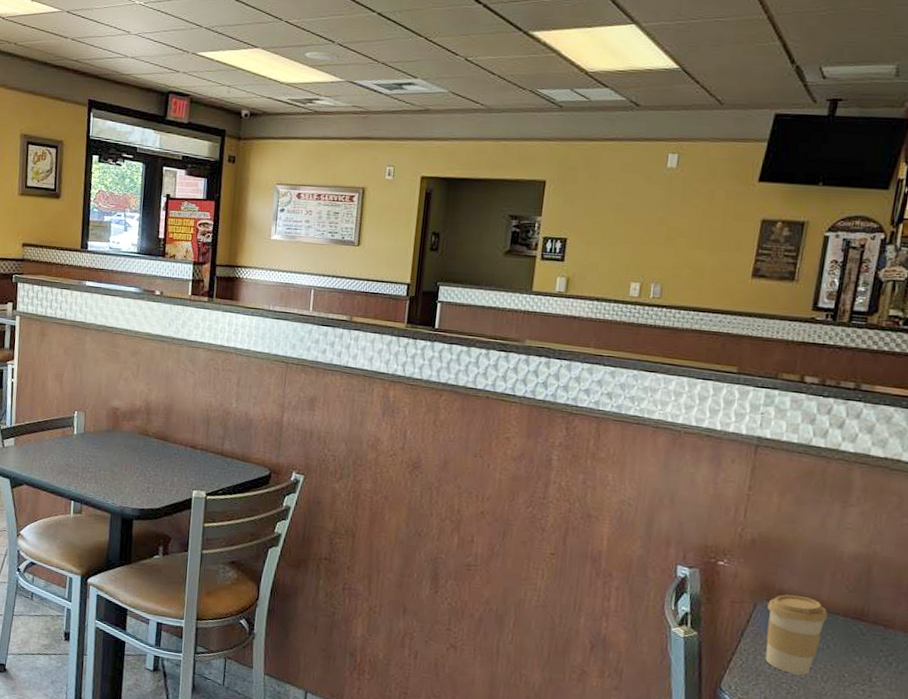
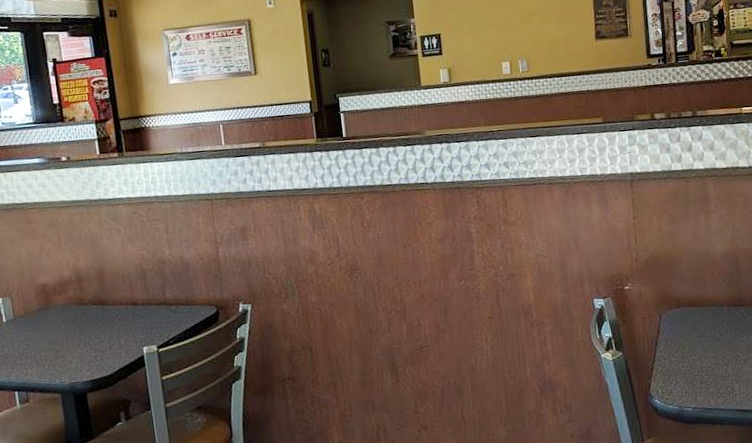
coffee cup: present [765,594,828,675] -> none [670,298,716,366]

